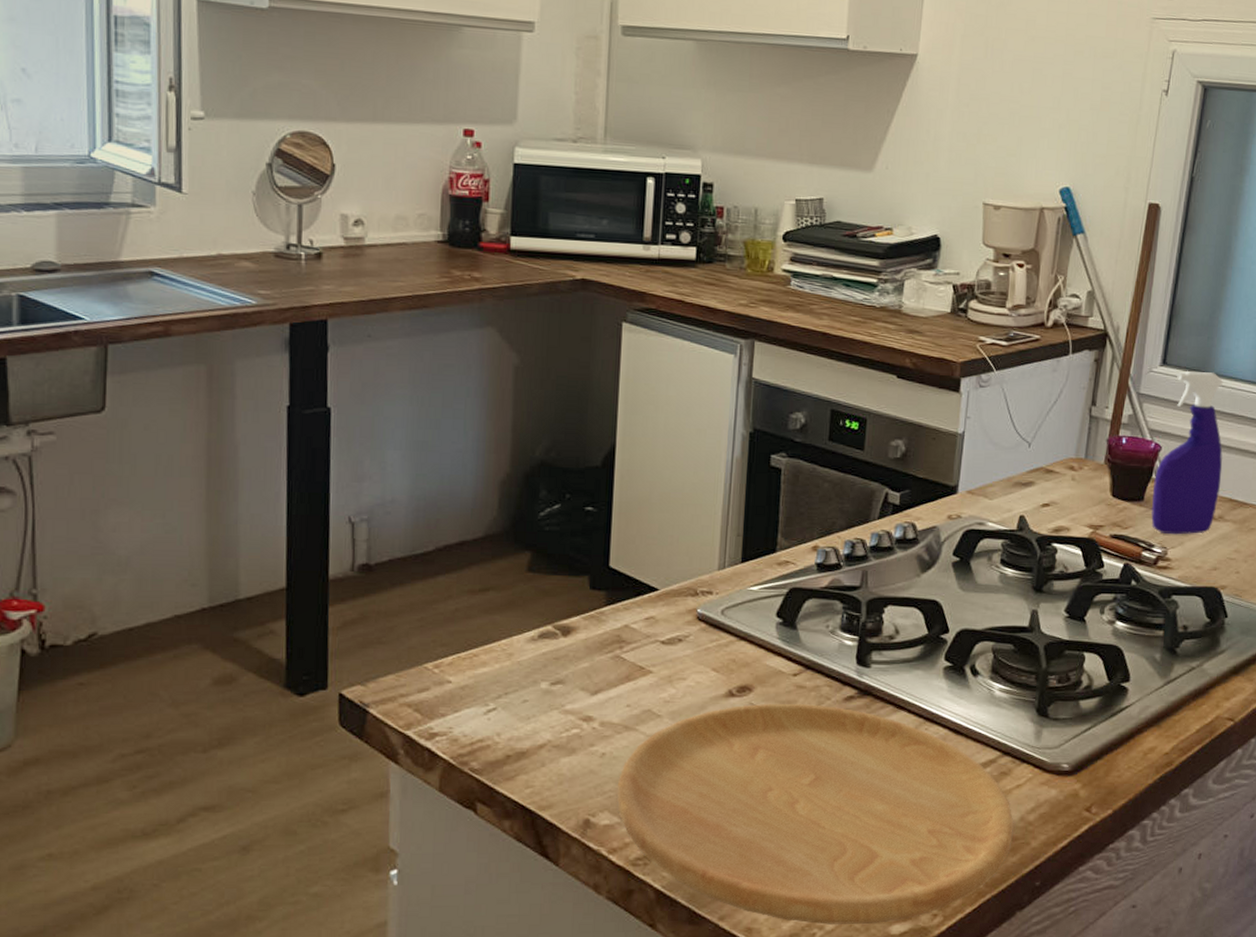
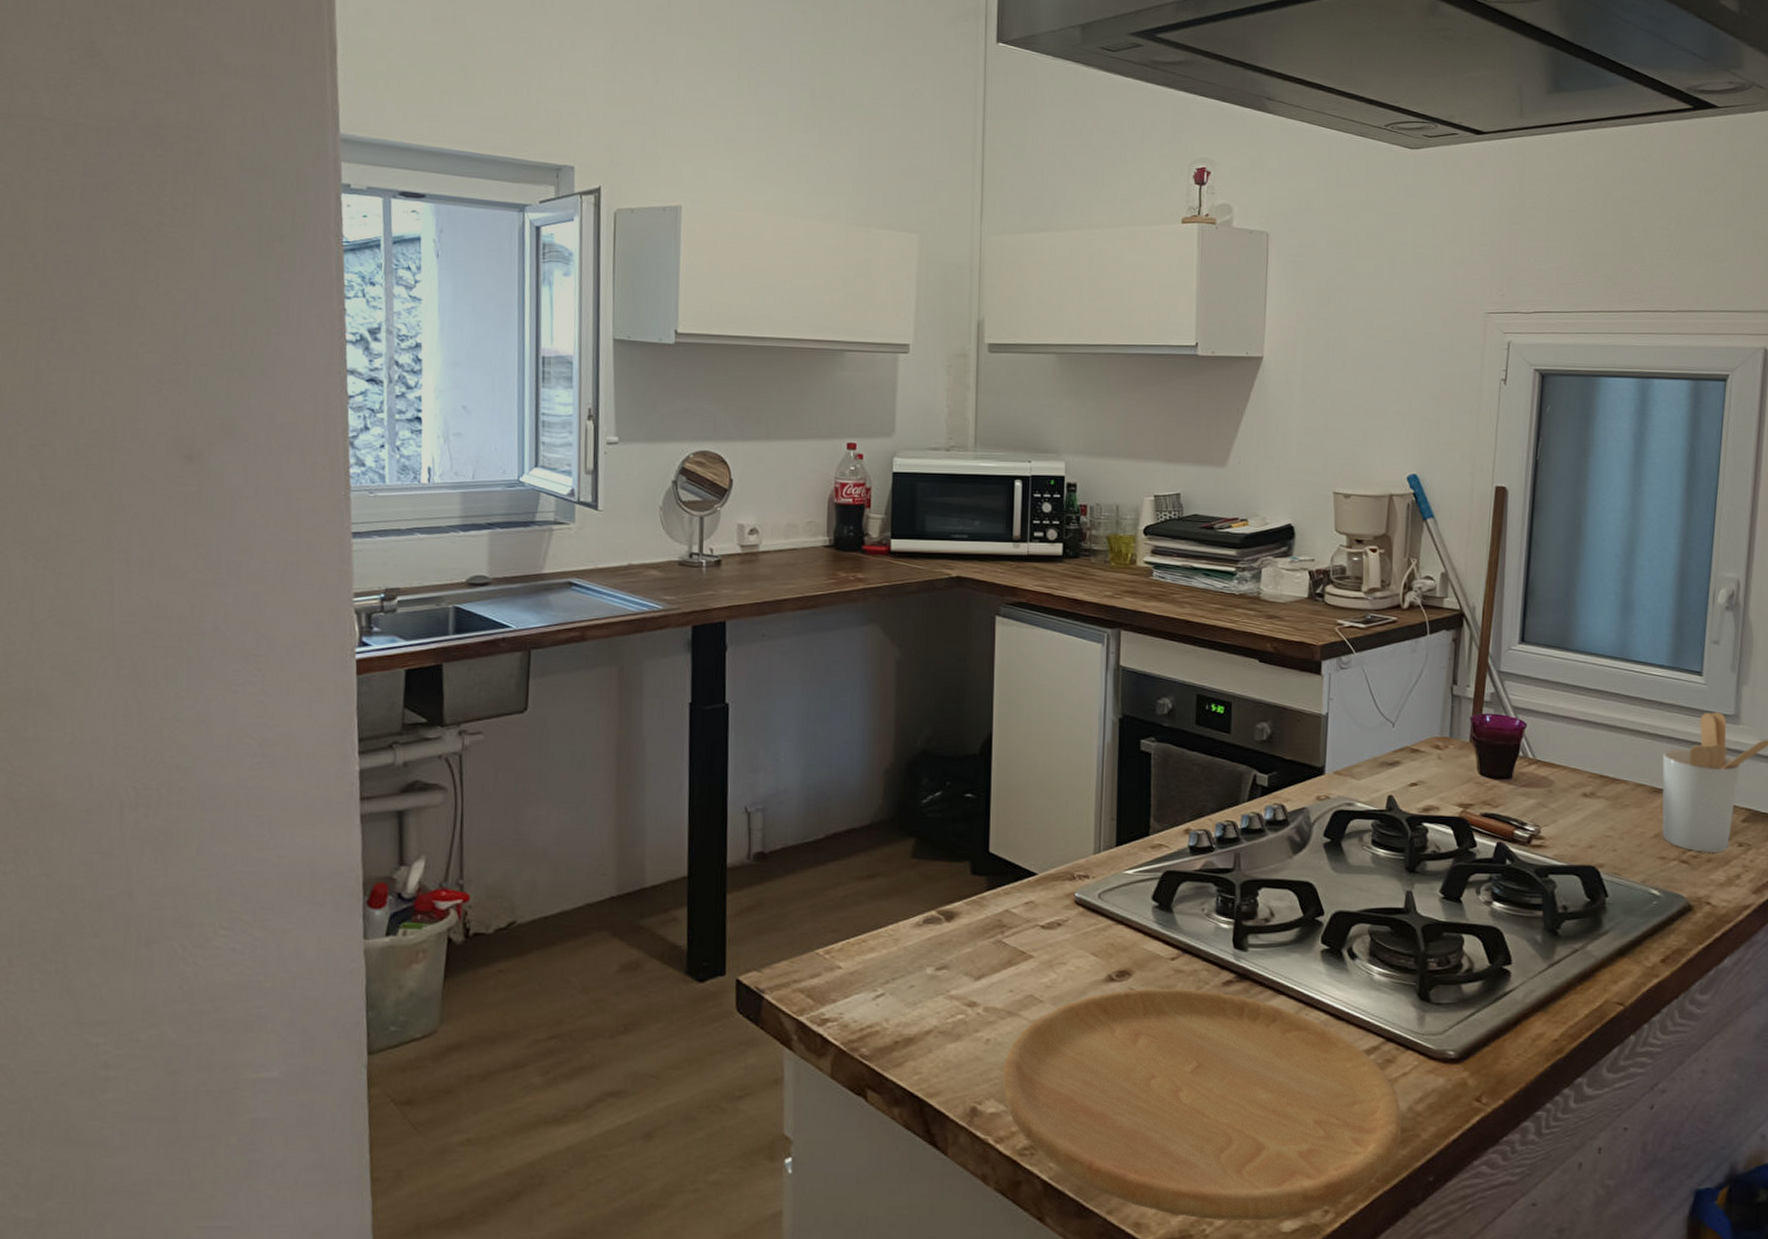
spray bottle: present [1151,371,1224,535] -> none [1520,648,1590,813]

